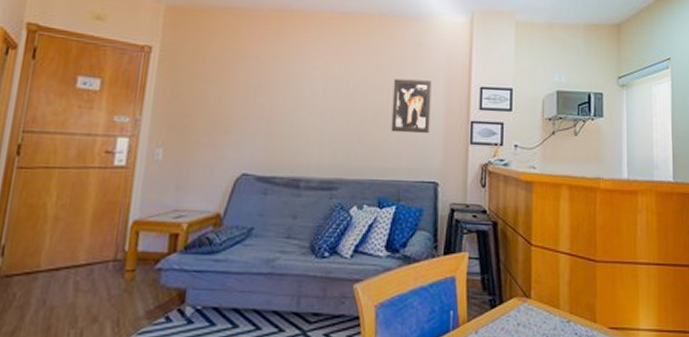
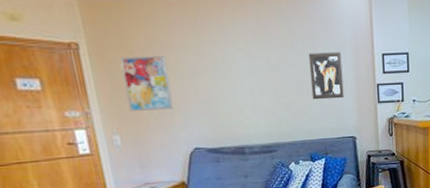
wall art: none [182,64,237,125] -> present [120,56,174,111]

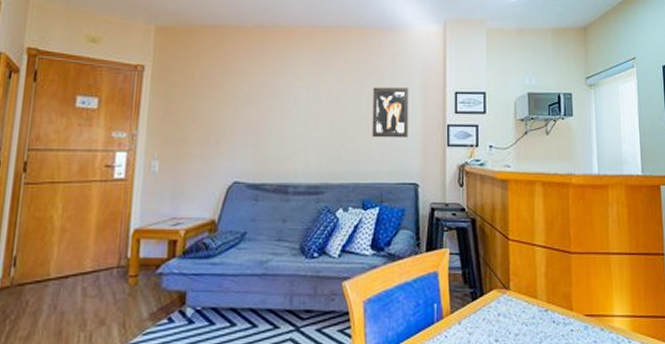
wall art: present [120,56,174,111] -> none [176,81,225,137]

